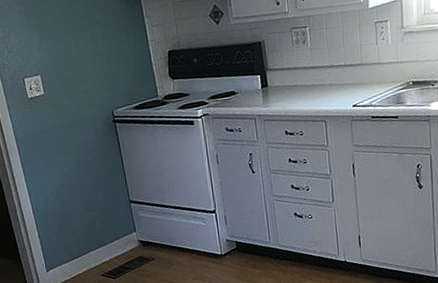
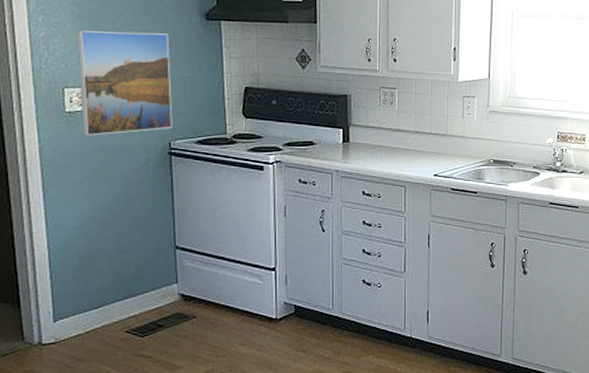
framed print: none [25,14,113,116] -> present [76,30,173,136]

